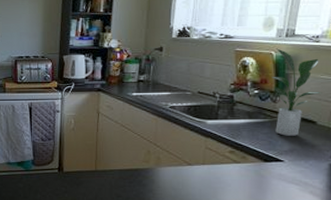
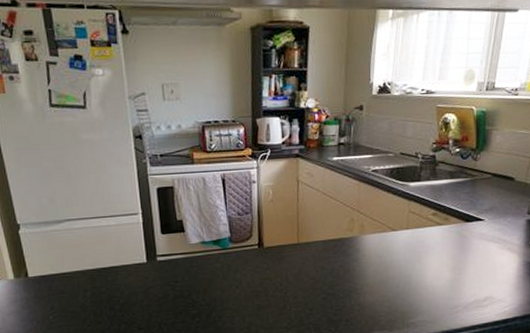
potted plant: present [272,48,322,136] -> none [473,103,520,195]

